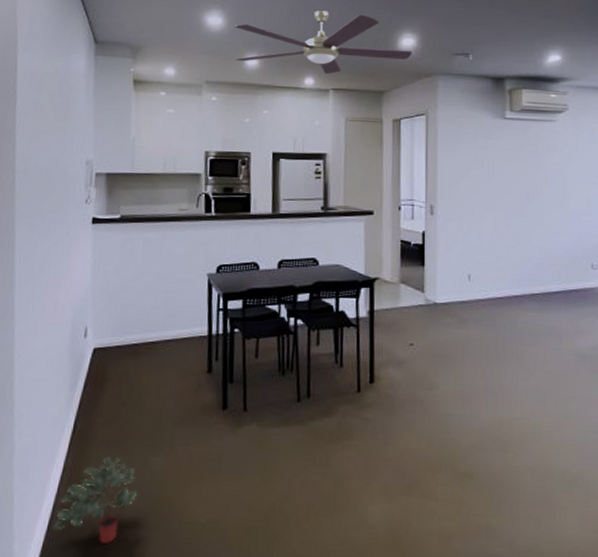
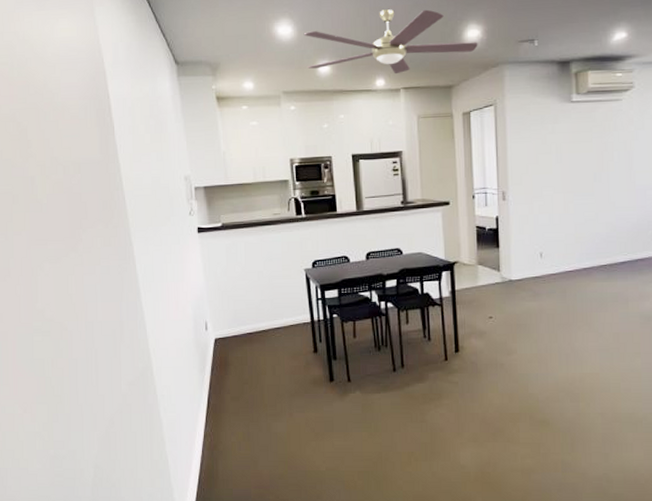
potted plant: present [51,456,137,544] -> none [202,424,266,490]

